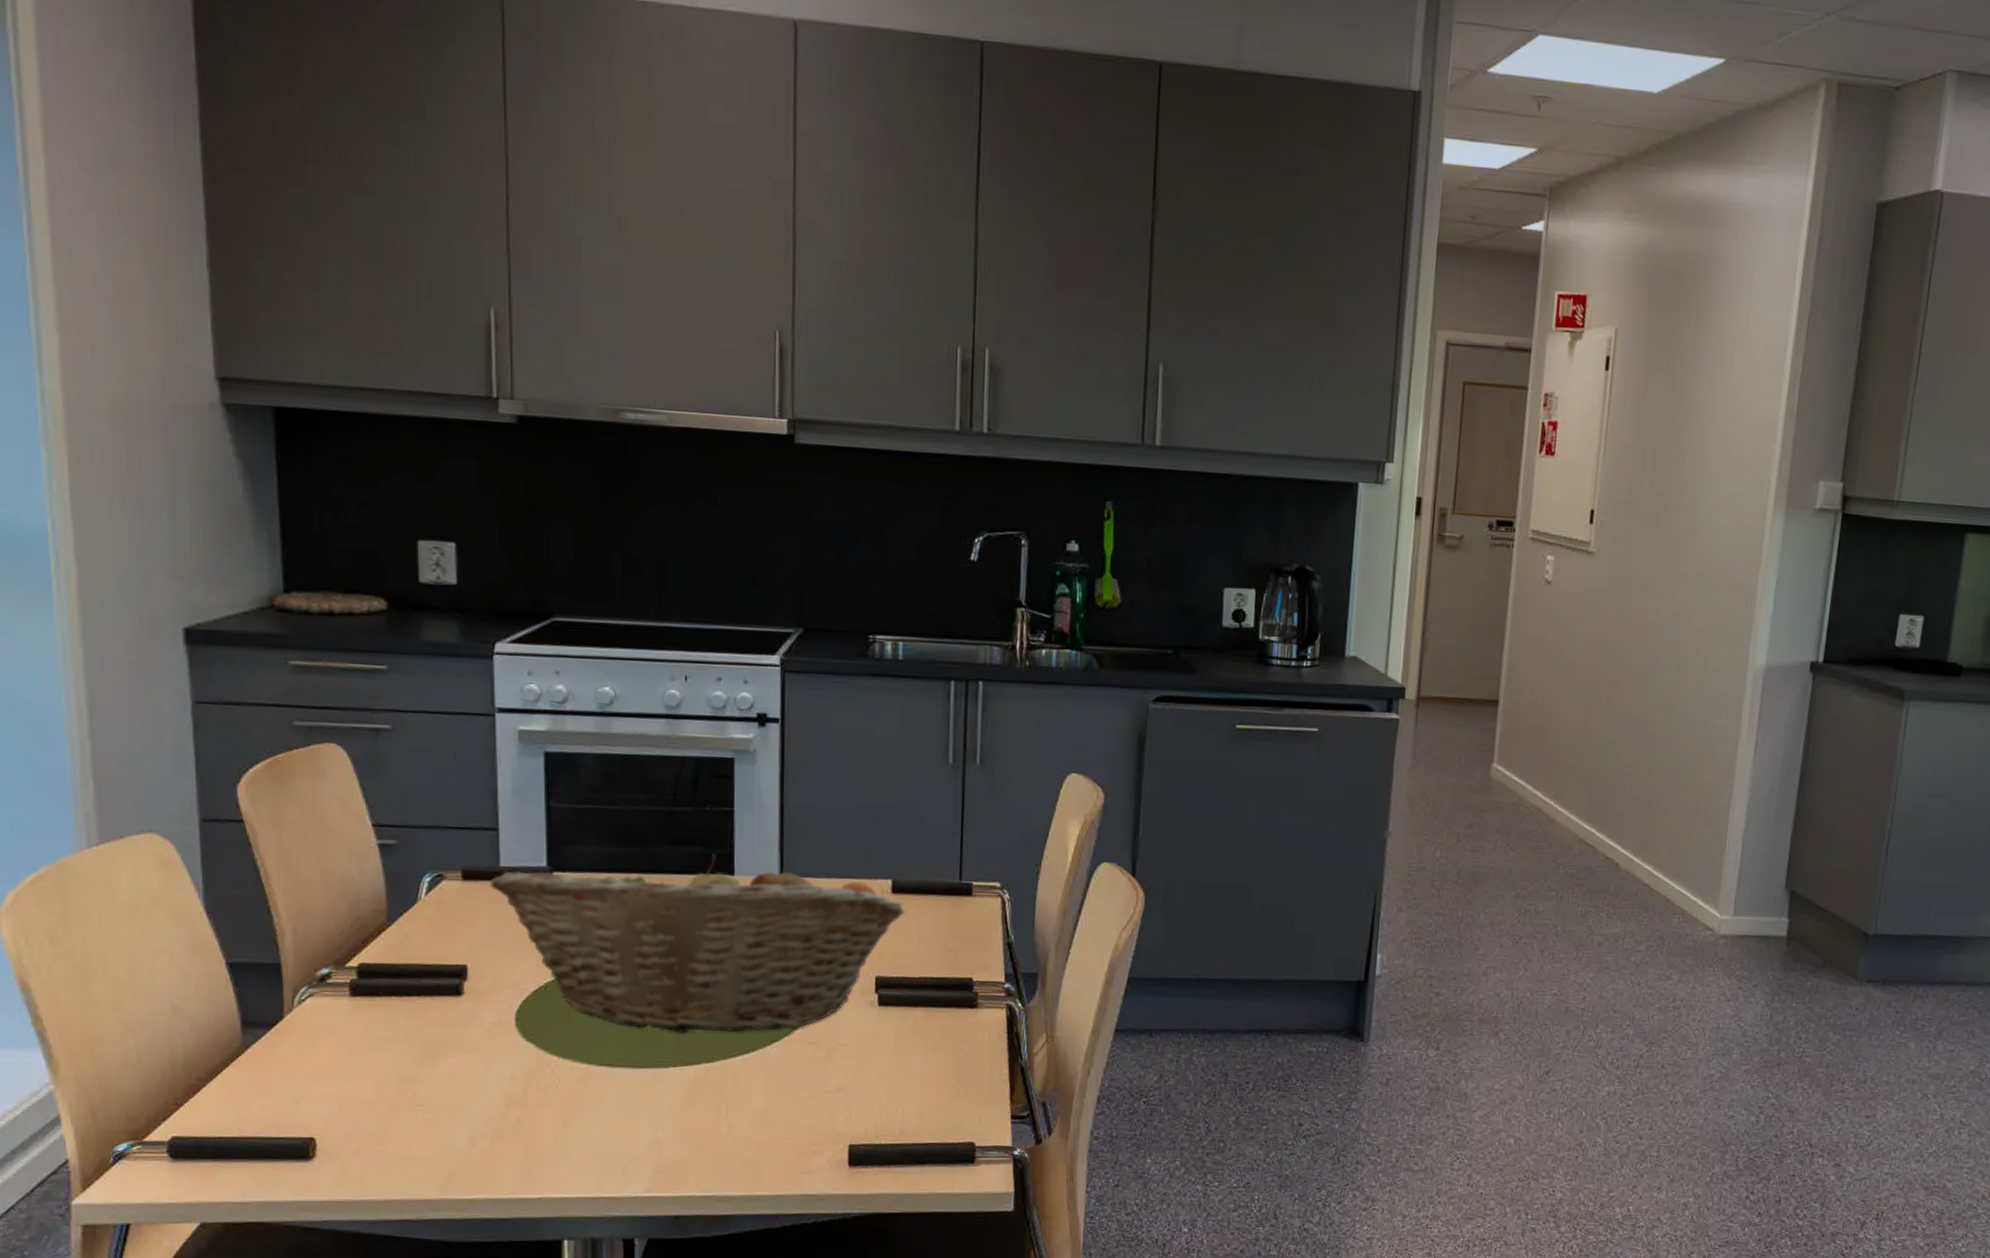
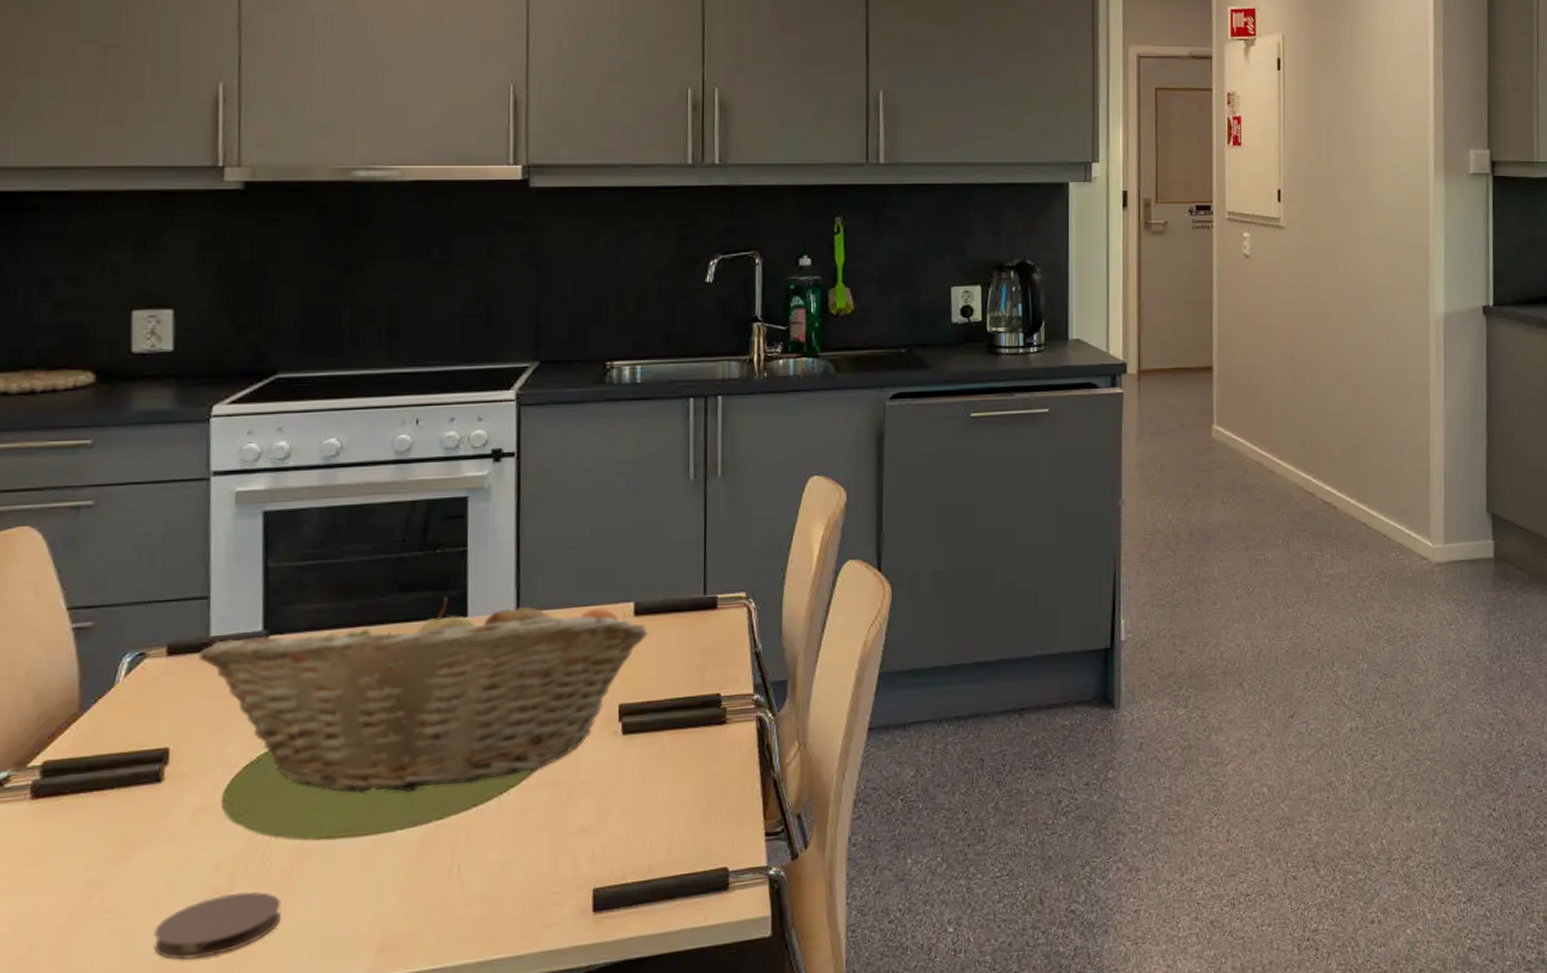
coaster: none [461,1103,569,1157] -> present [154,891,281,960]

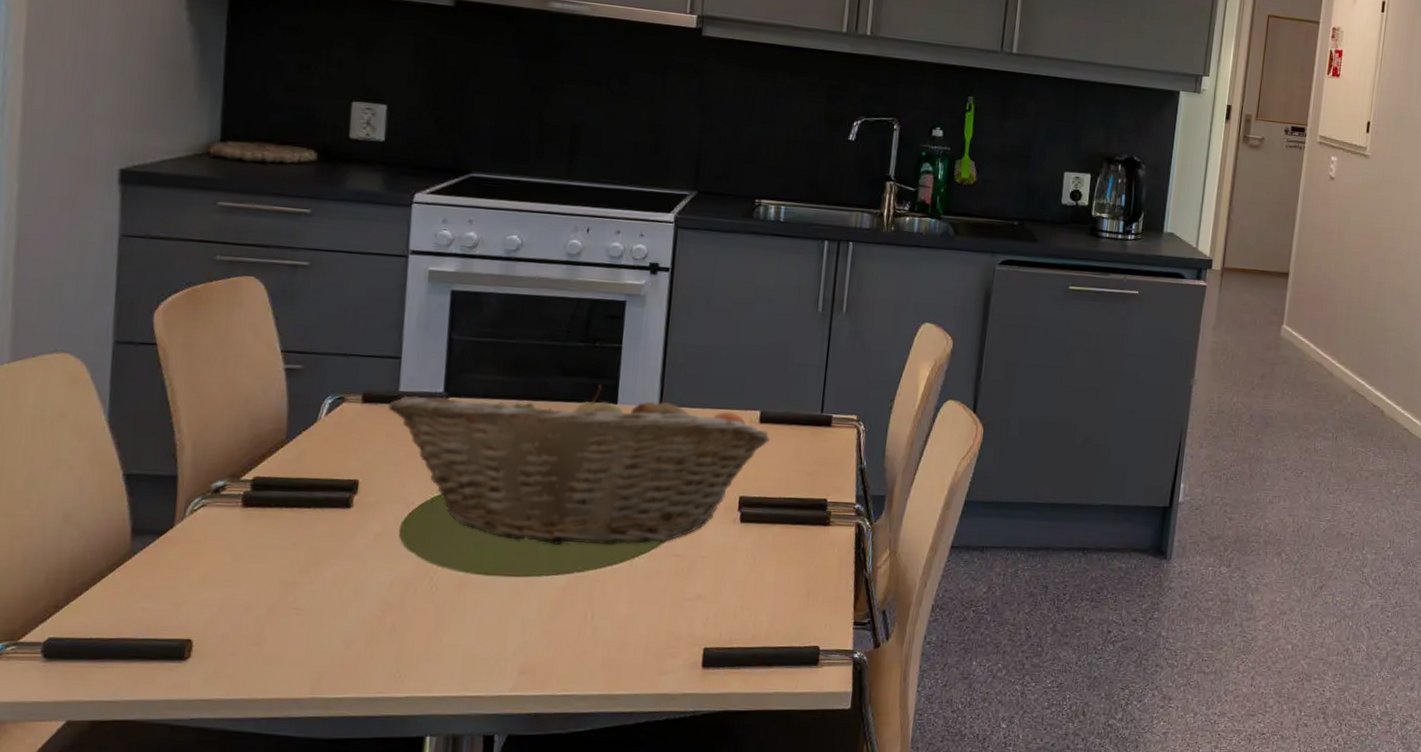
coaster: present [154,891,281,960] -> none [335,608,443,658]

